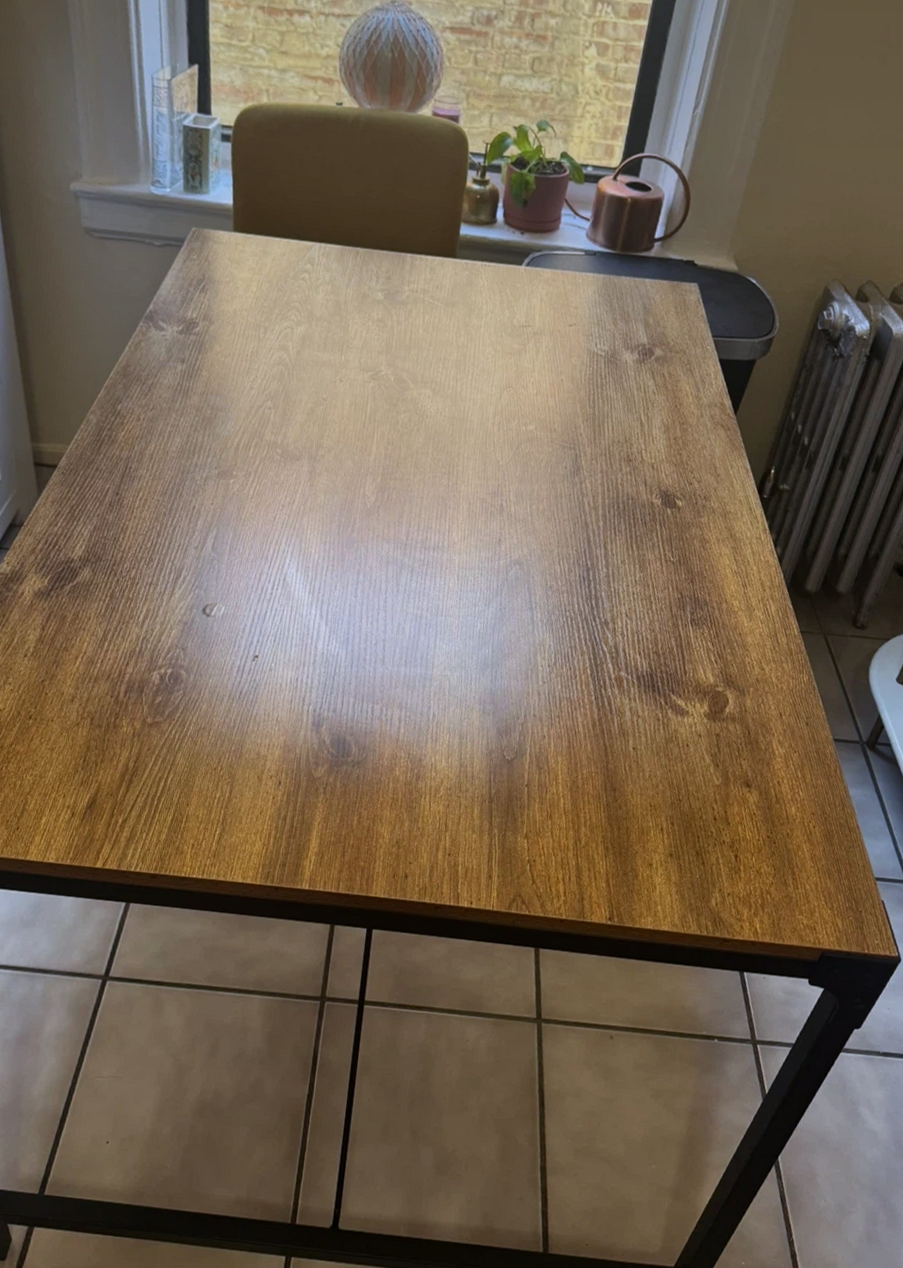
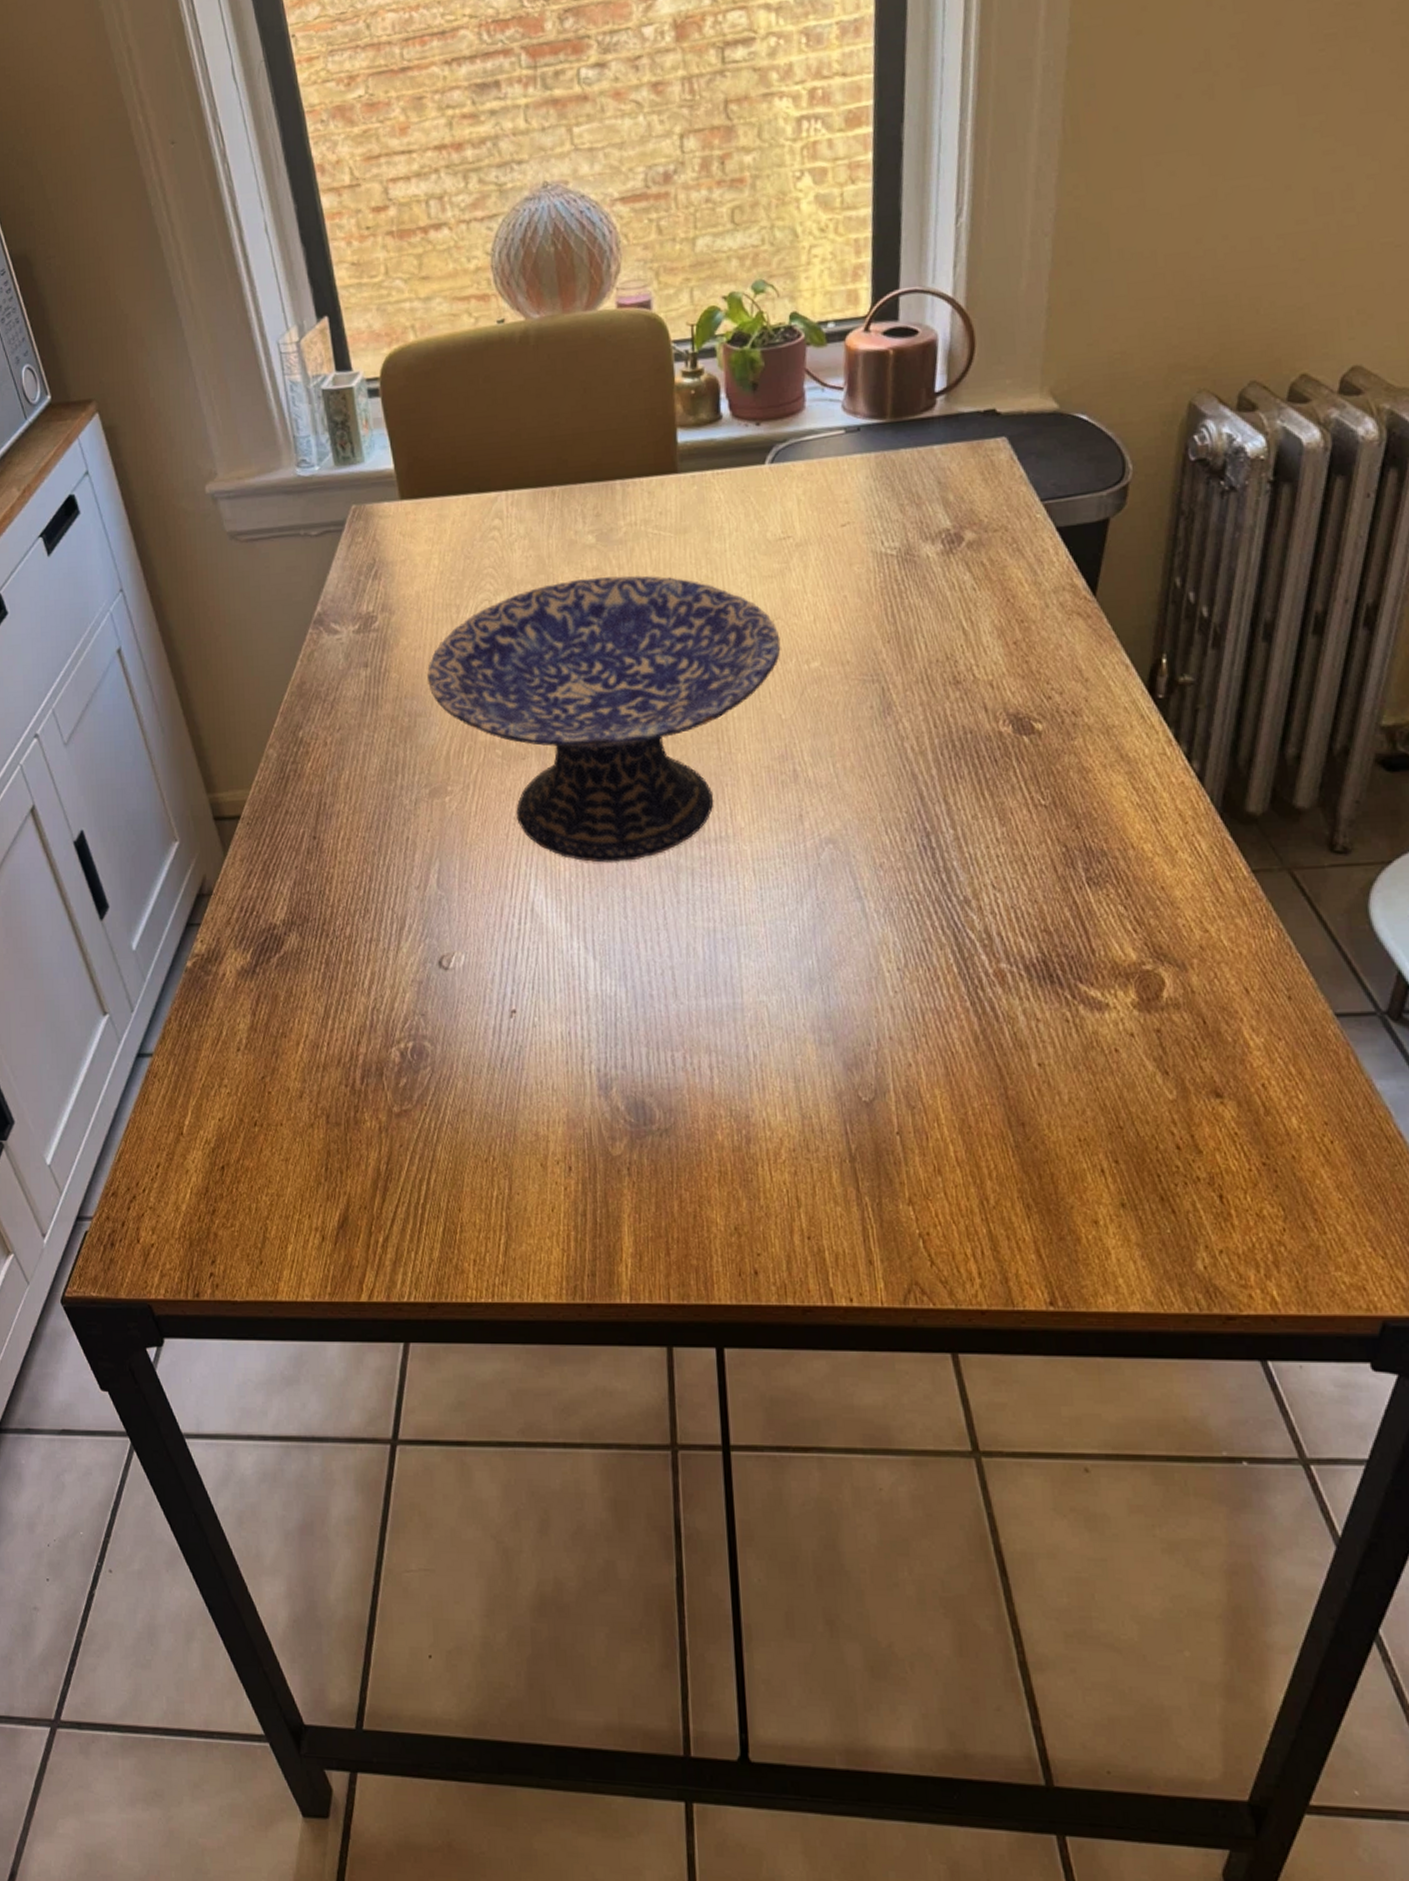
decorative bowl: none [231,325,509,554] -> present [427,575,781,863]

